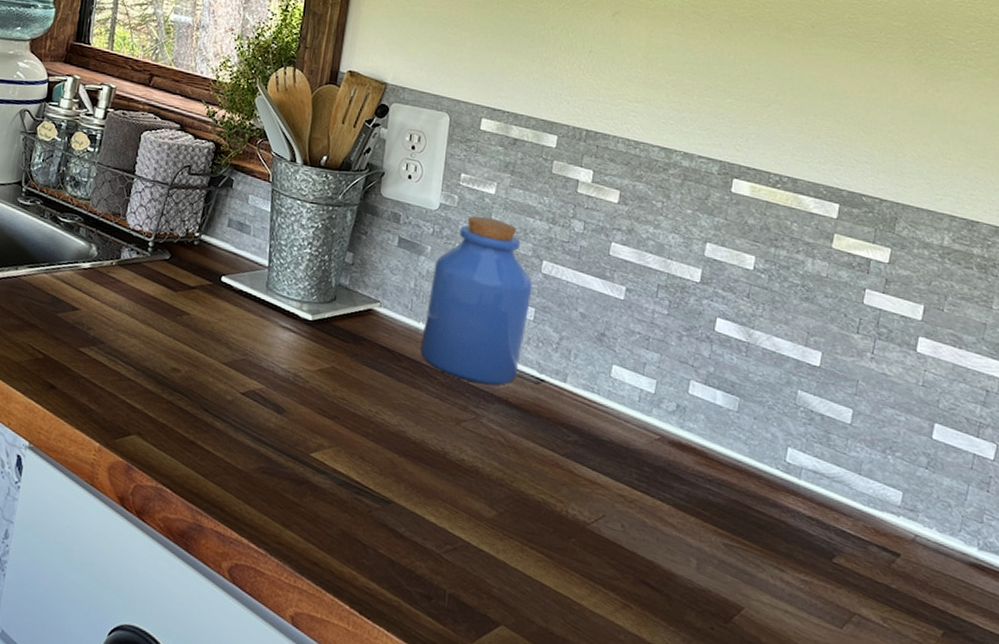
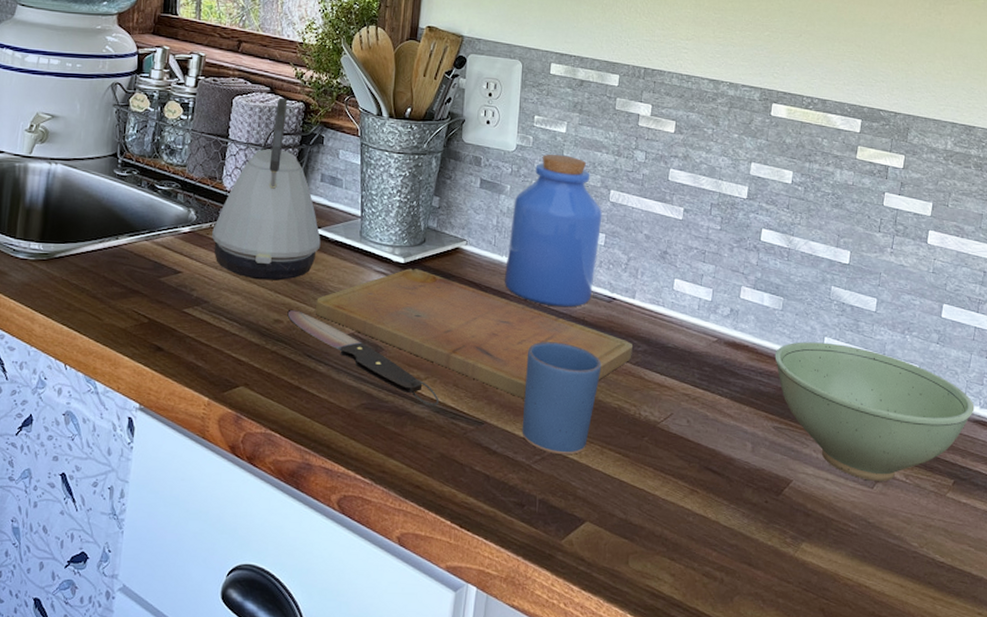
kettle: none [112,136,225,327] -> present [212,98,321,281]
kitchen knife: none [186,358,343,478] -> present [287,309,439,406]
cutting board: none [214,326,563,481] -> present [315,268,634,399]
mug: none [432,420,526,549] -> present [522,342,602,456]
bowl: none [727,449,971,623] -> present [774,342,975,481]

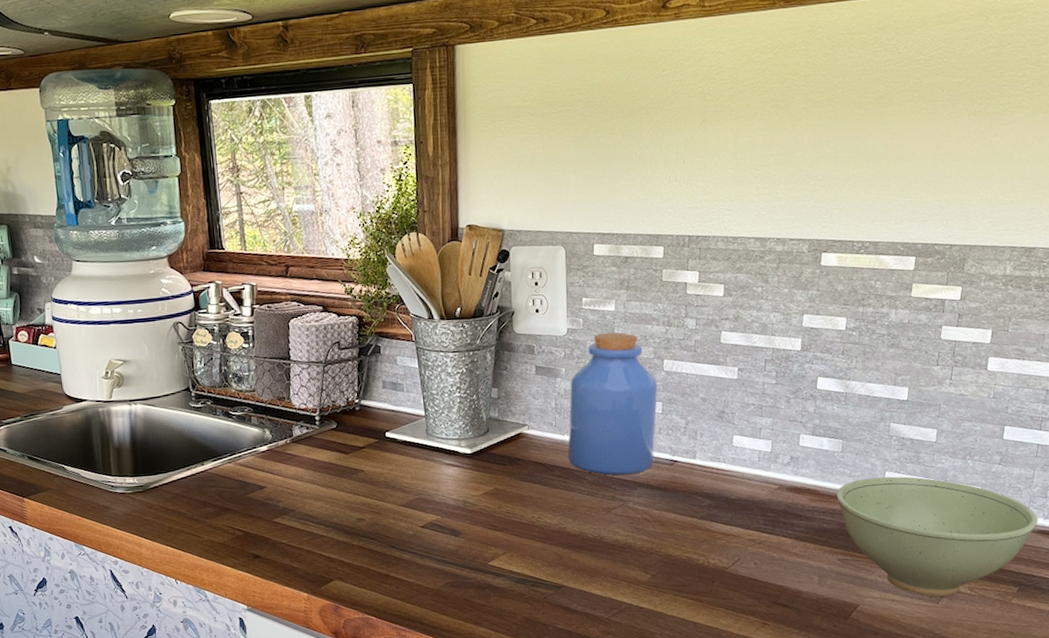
kettle: present [212,98,321,281] -> none [288,314,391,485]
kitchen knife: present [287,309,439,406] -> none [368,507,518,578]
cutting board: present [315,268,634,399] -> none [393,457,698,562]
mug: present [522,342,602,456] -> none [596,507,669,607]

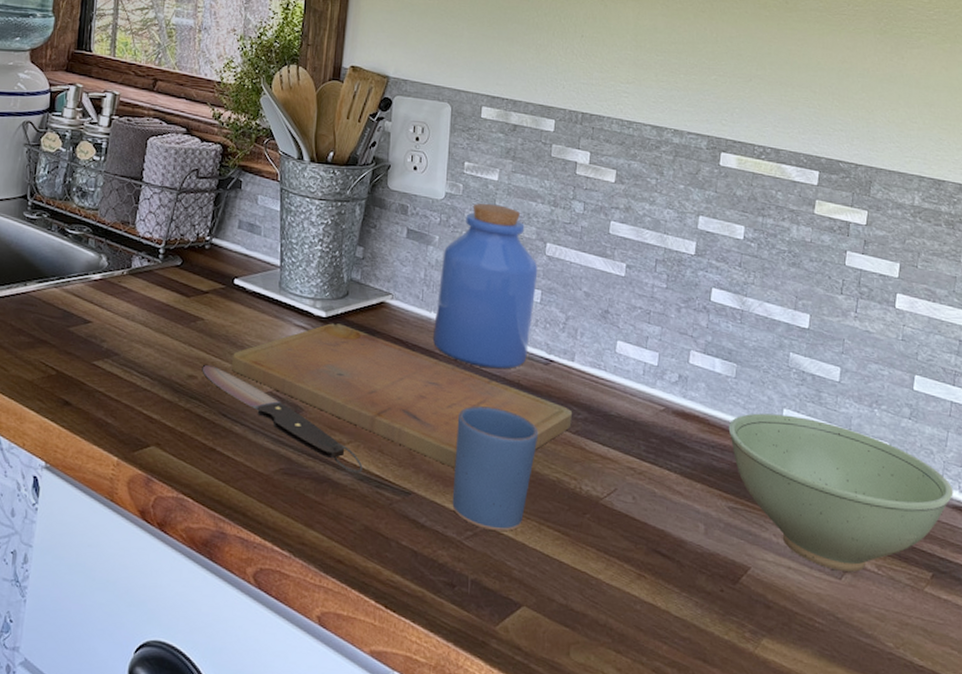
kitchen knife: none [368,507,518,578] -> present [202,364,363,473]
cutting board: none [393,457,698,562] -> present [231,323,573,468]
mug: none [596,507,669,607] -> present [452,406,539,532]

